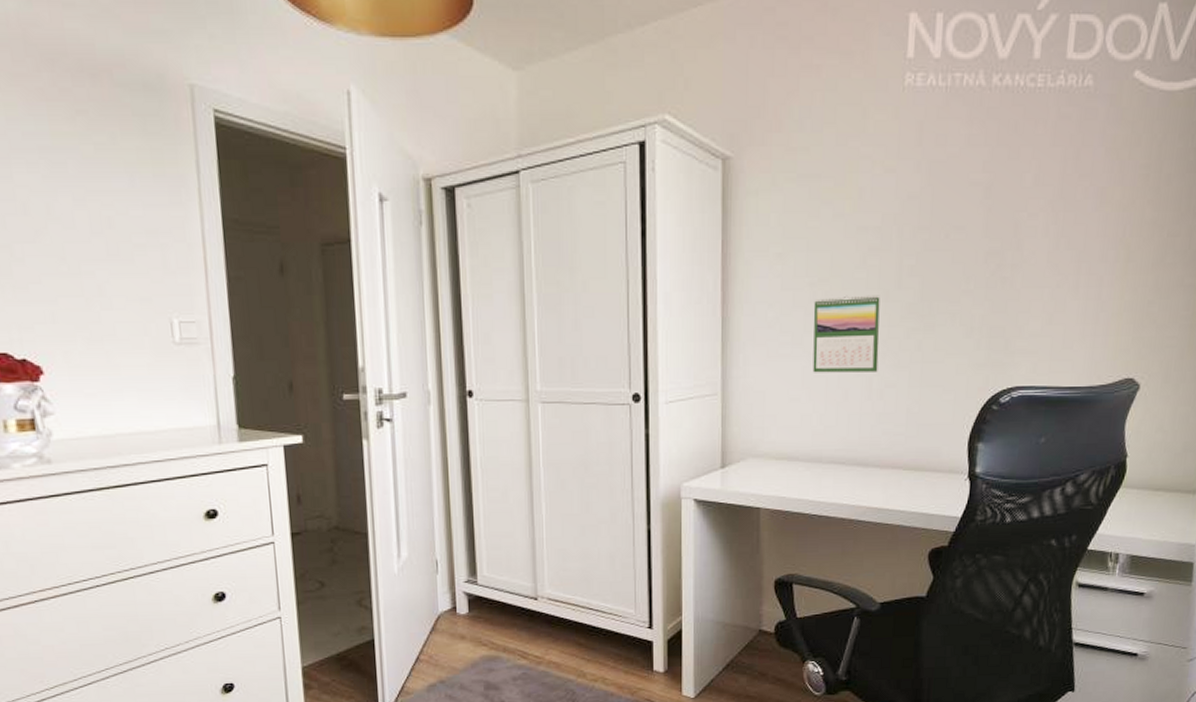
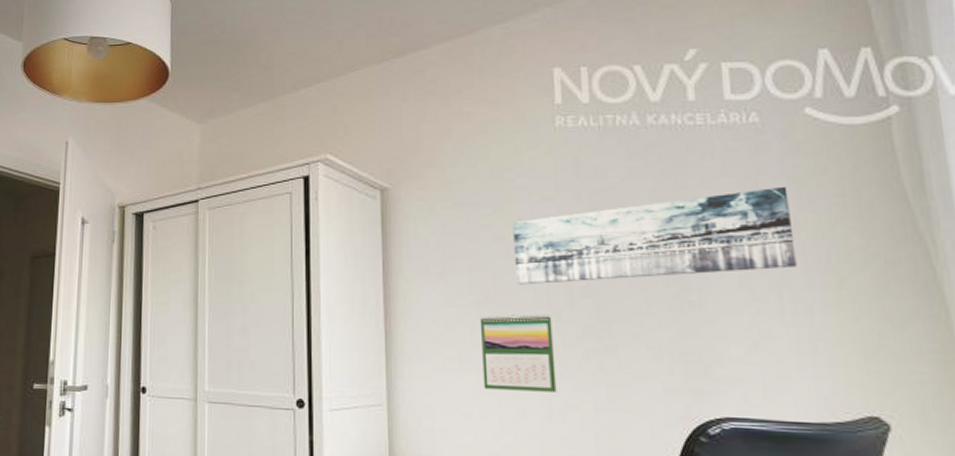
wall art: none [851,157,1104,265] -> present [513,186,797,285]

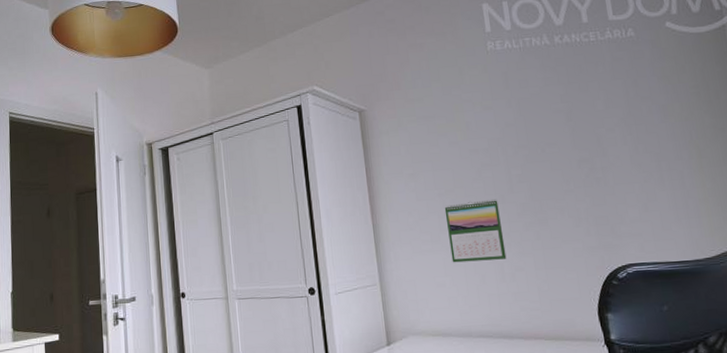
wall art: present [513,186,797,285] -> none [462,83,670,178]

